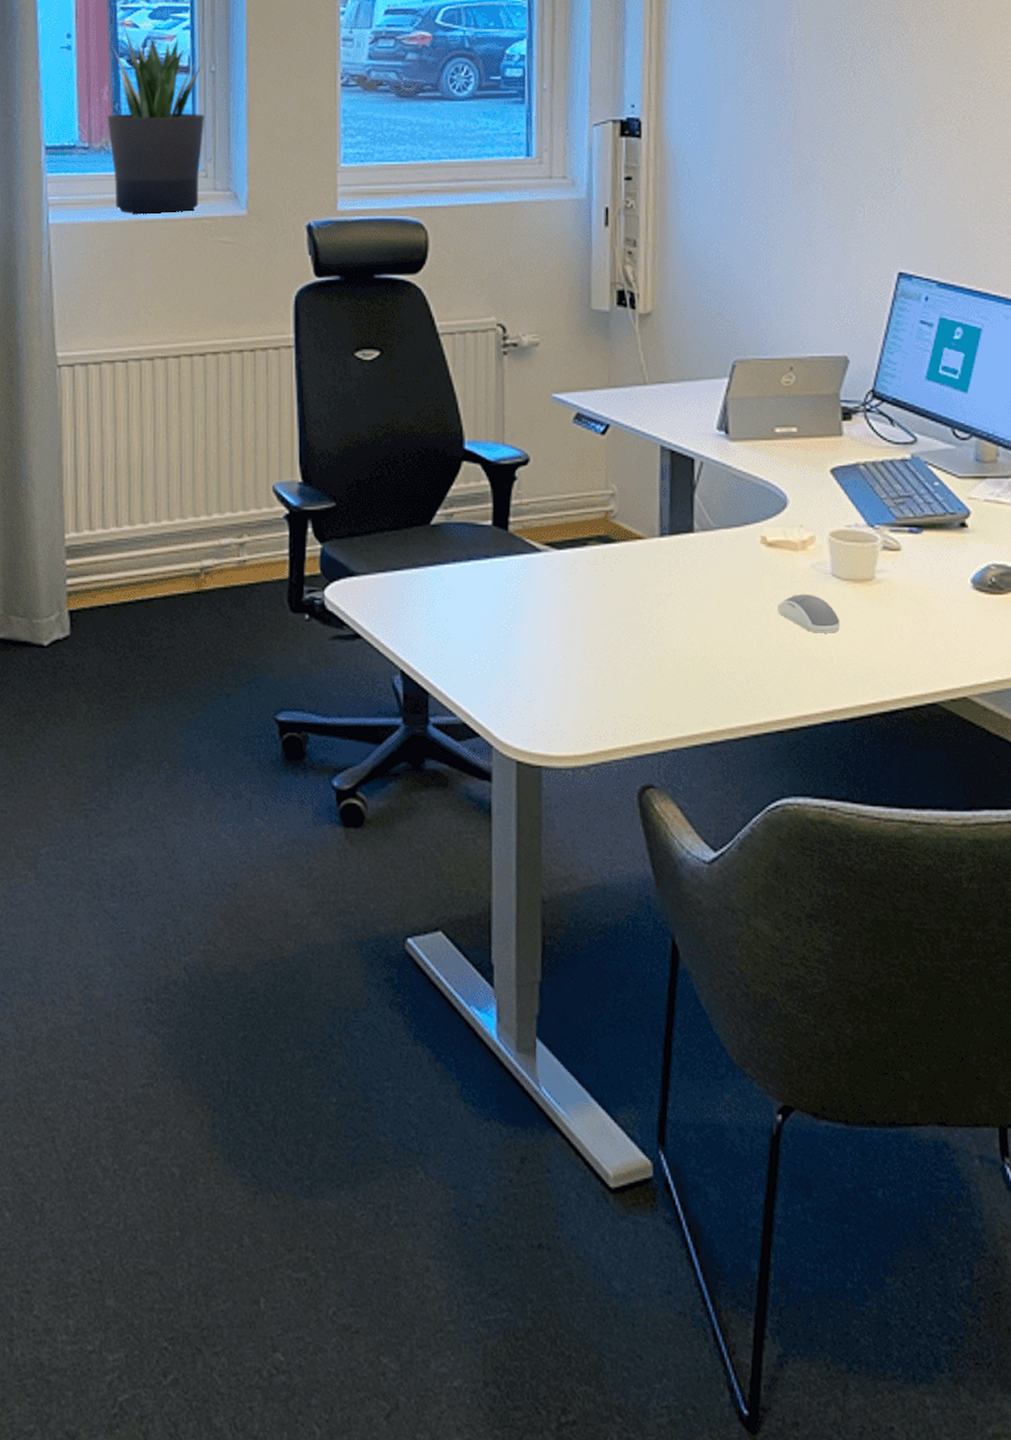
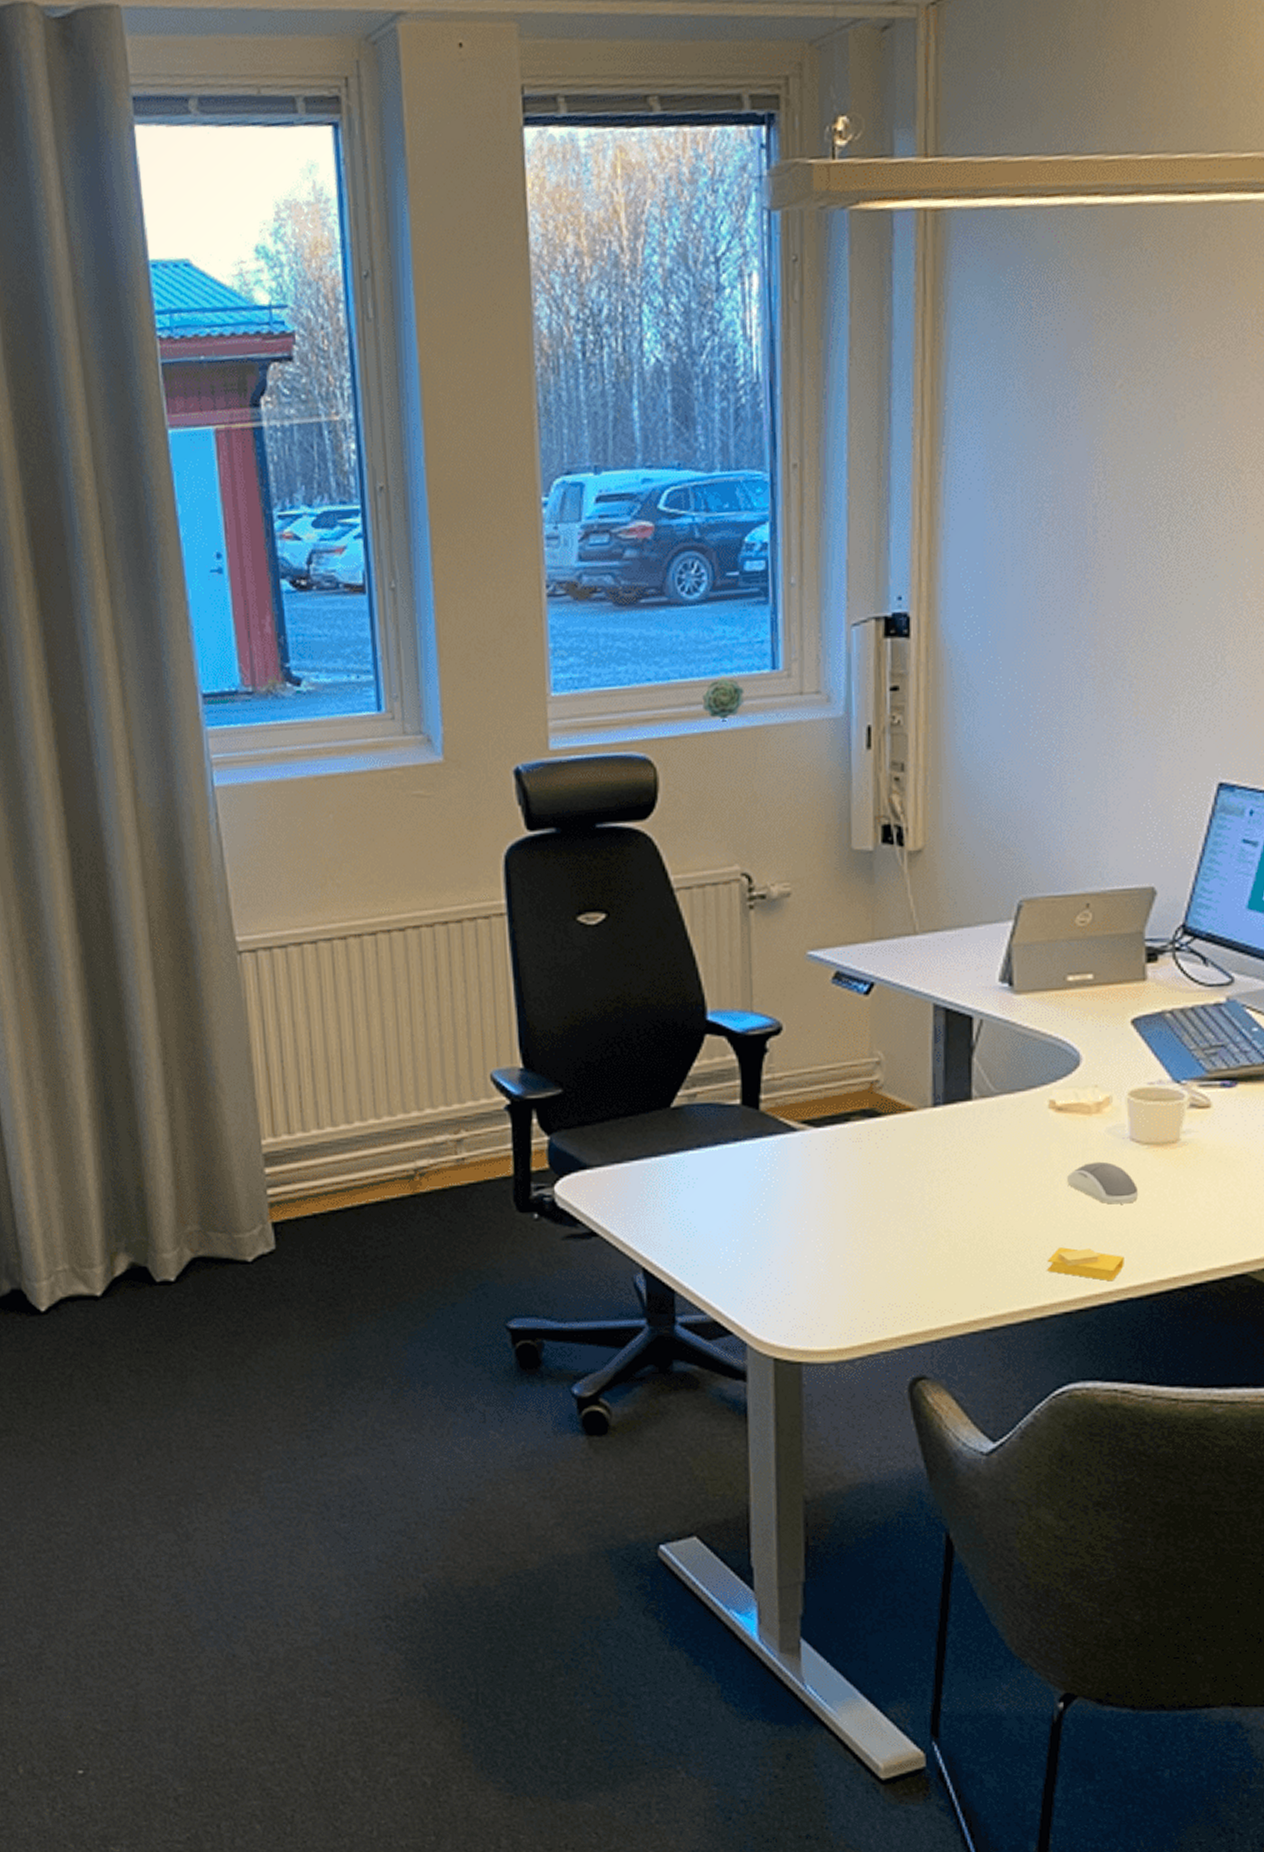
planter: present [107,27,204,214] -> none [270,540,387,768]
succulent plant: none [468,159,503,195] -> present [702,676,745,720]
sticky notes: none [761,670,829,704] -> present [1047,1247,1124,1282]

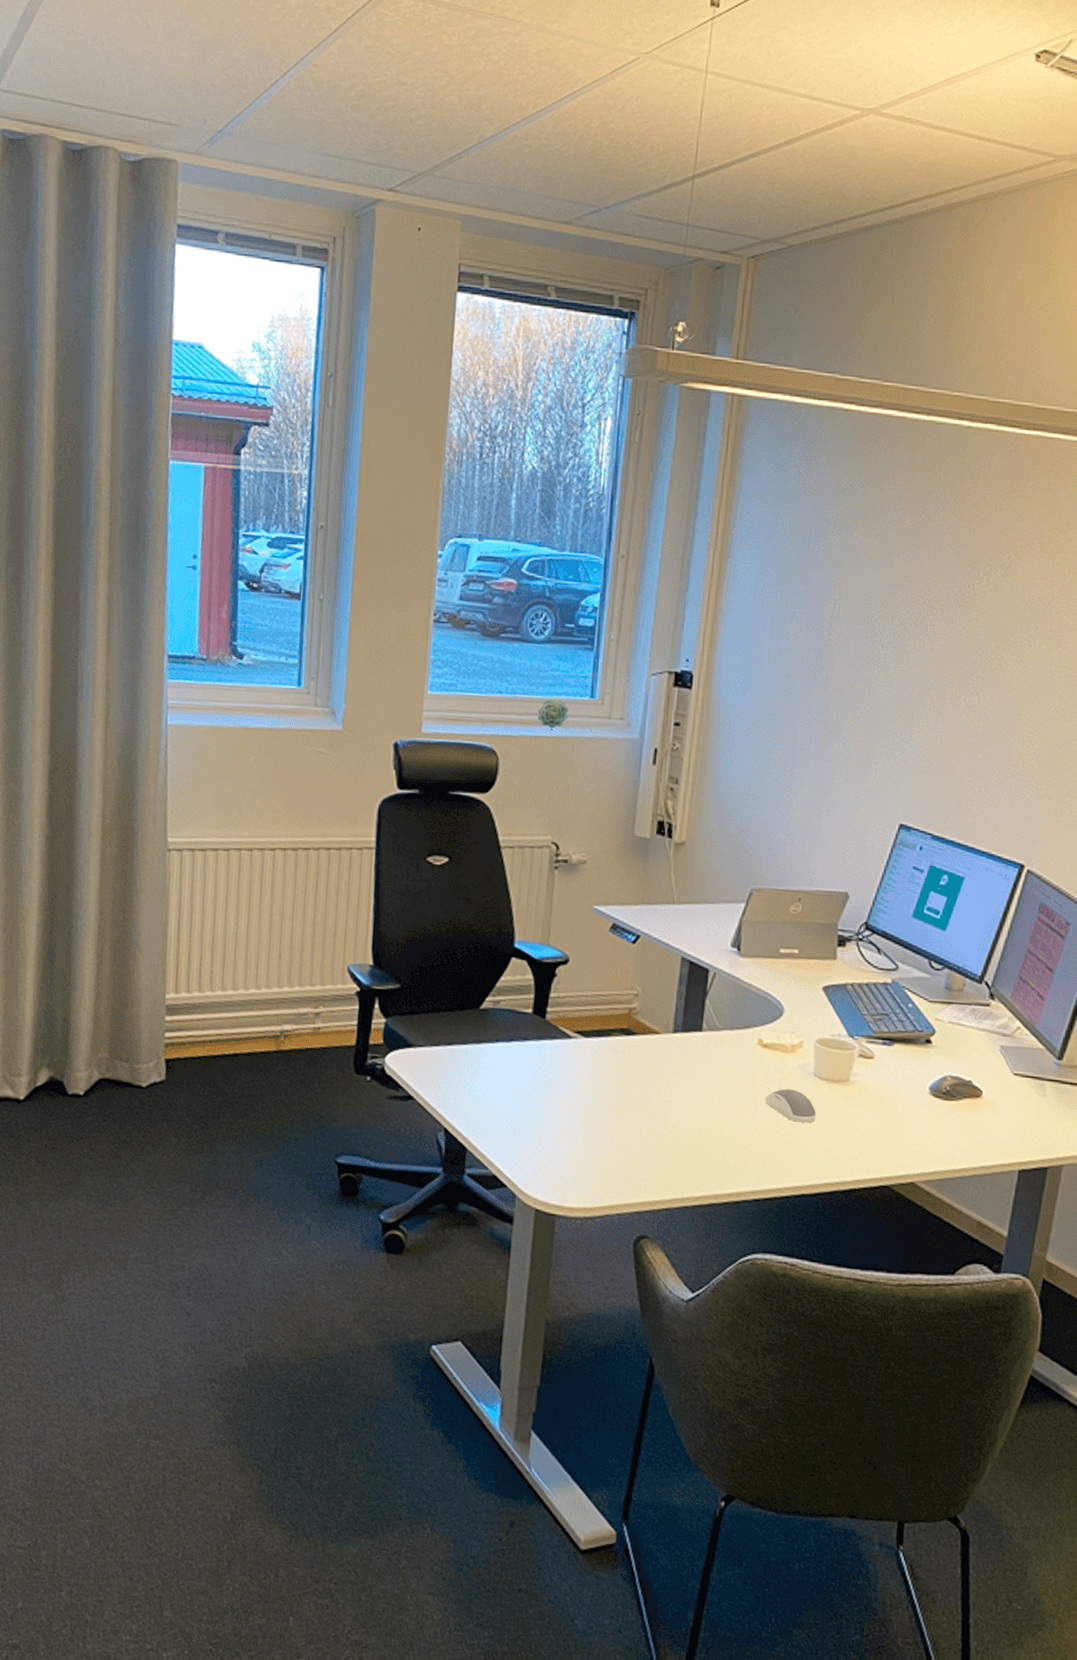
sticky notes: present [1047,1247,1124,1282] -> none [745,1150,802,1180]

